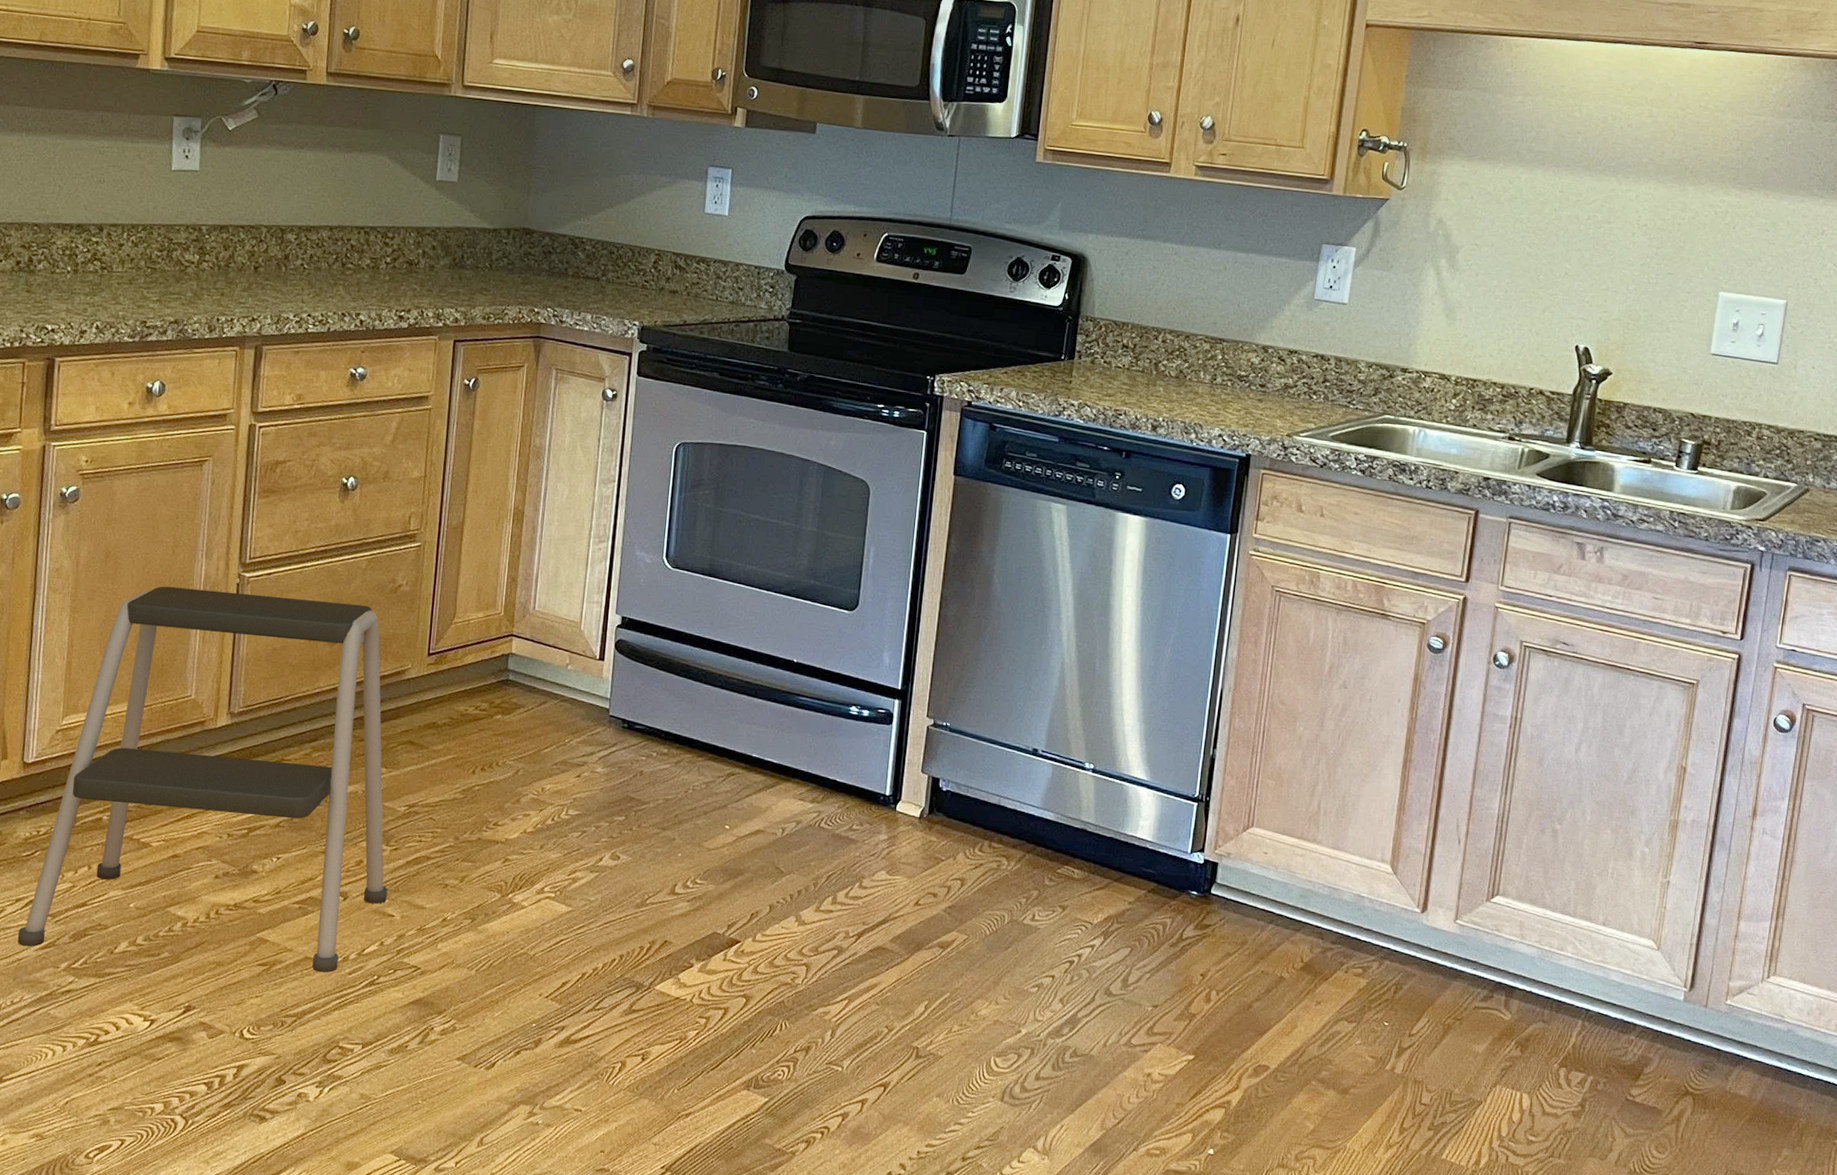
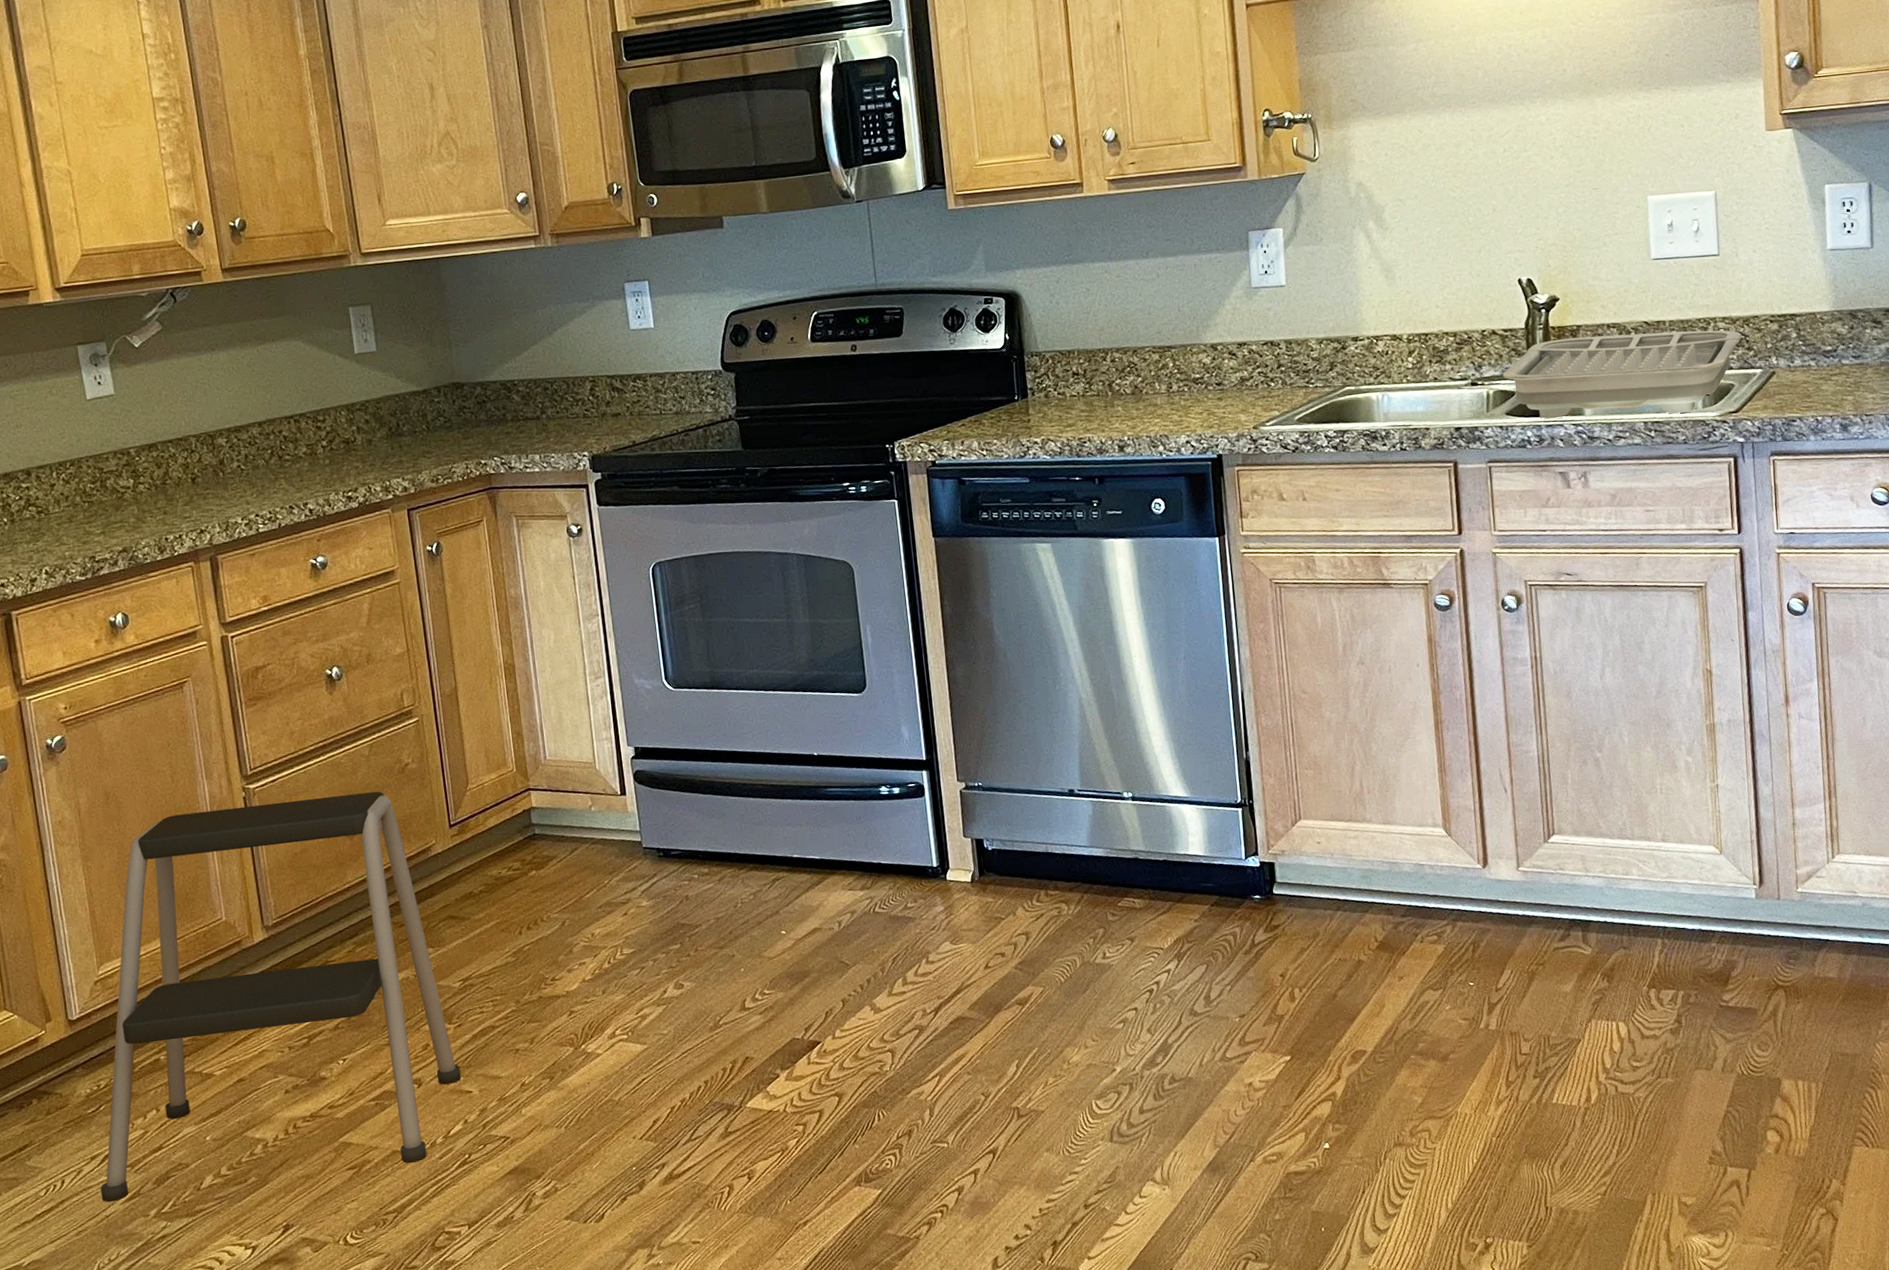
dish rack: none [1541,411,1784,511] -> present [1502,330,1742,420]

